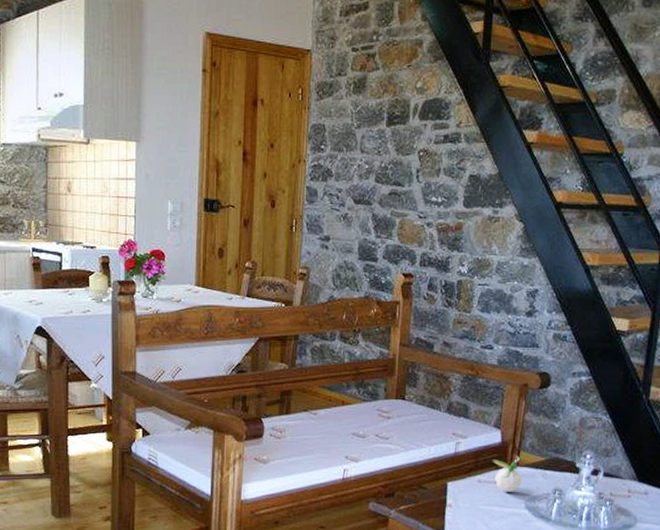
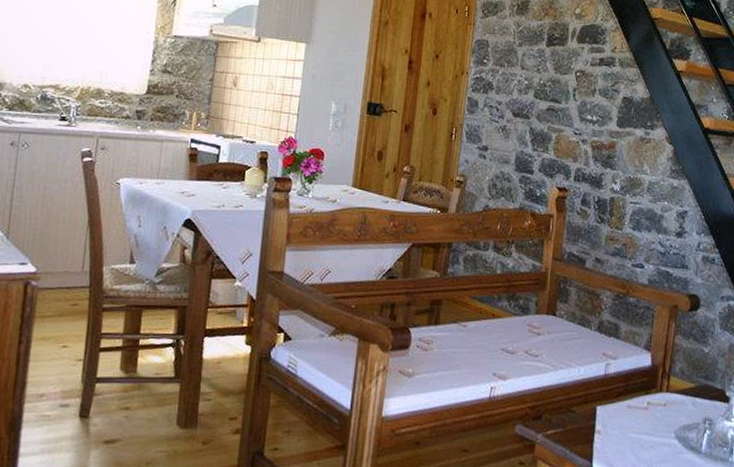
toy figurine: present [492,456,522,492] -> none [642,381,672,420]

